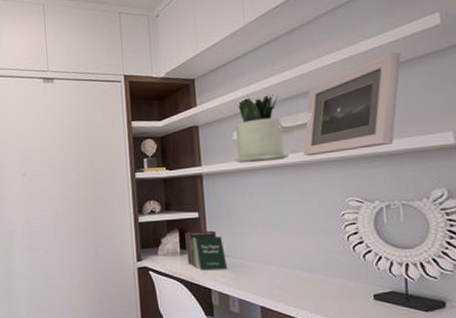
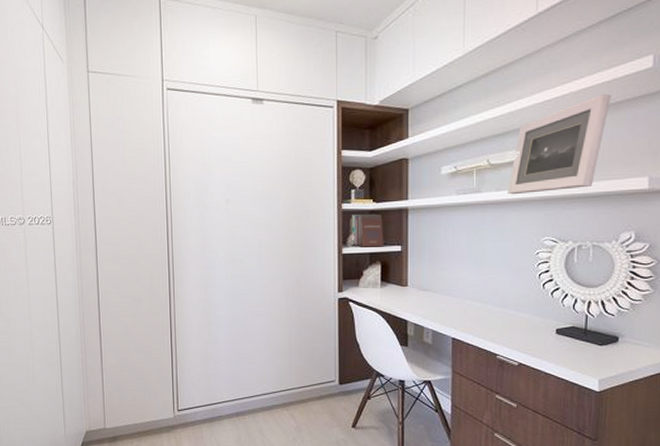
books: none [144,181,181,215] -> present [350,213,384,247]
books: present [185,230,228,271] -> none [387,264,425,303]
planter: present [234,94,290,164] -> none [441,129,494,199]

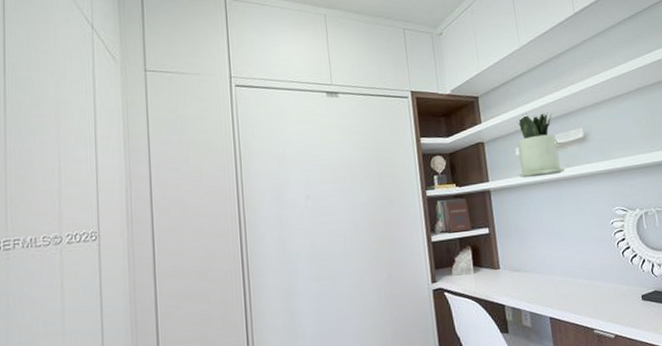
planter: none [441,129,494,199] -> present [517,112,565,178]
picture frame: present [508,94,611,195] -> none [576,78,646,170]

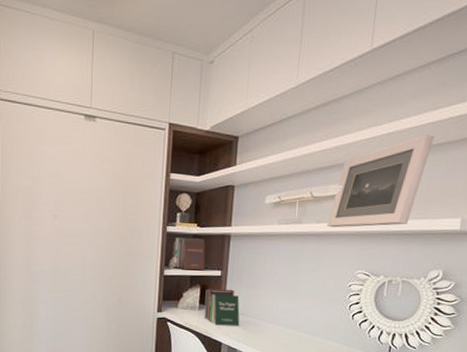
books: none [477,245,519,287] -> present [204,288,240,327]
planter: present [517,112,565,178] -> none [263,160,316,229]
picture frame: none [576,78,646,170] -> present [327,135,434,228]

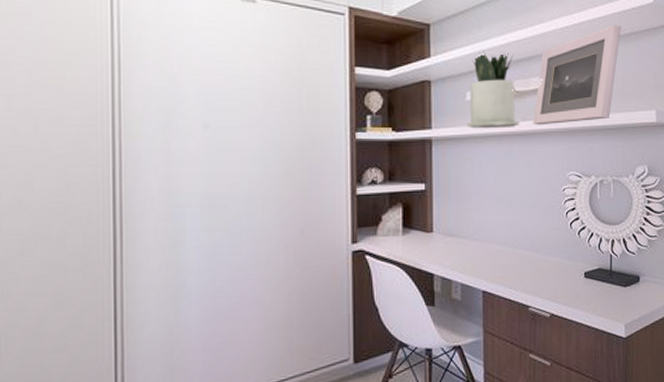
books: present [172,236,206,271] -> none [365,144,406,186]
books: present [204,288,240,327] -> none [409,205,452,253]
planter: none [263,160,316,229] -> present [466,51,520,129]

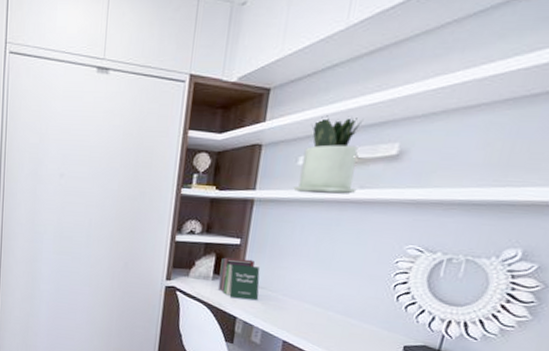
books: none [409,205,452,253] -> present [217,257,260,301]
picture frame: present [533,25,621,126] -> none [373,84,527,195]

